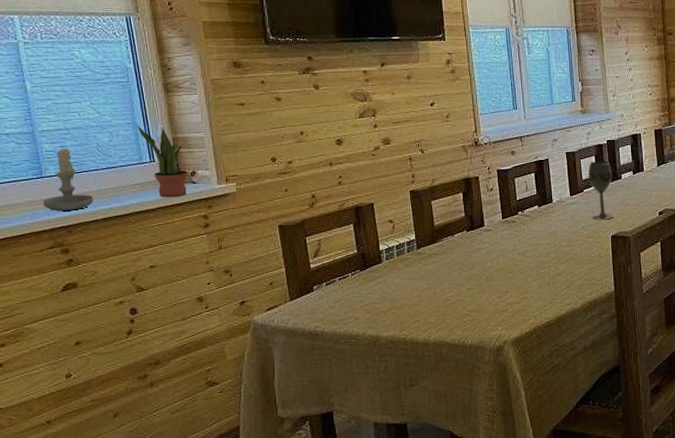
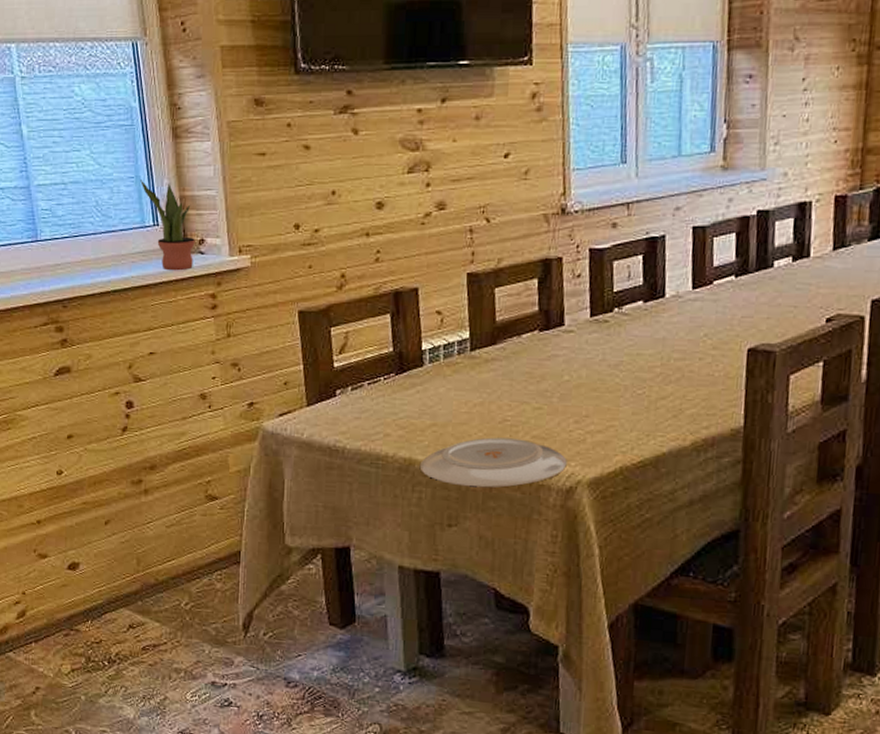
candle: present [43,146,94,212] -> none [38,204,91,283]
plate: none [384,313,495,354] -> present [419,437,567,488]
wine glass: present [588,160,614,220] -> none [721,239,760,326]

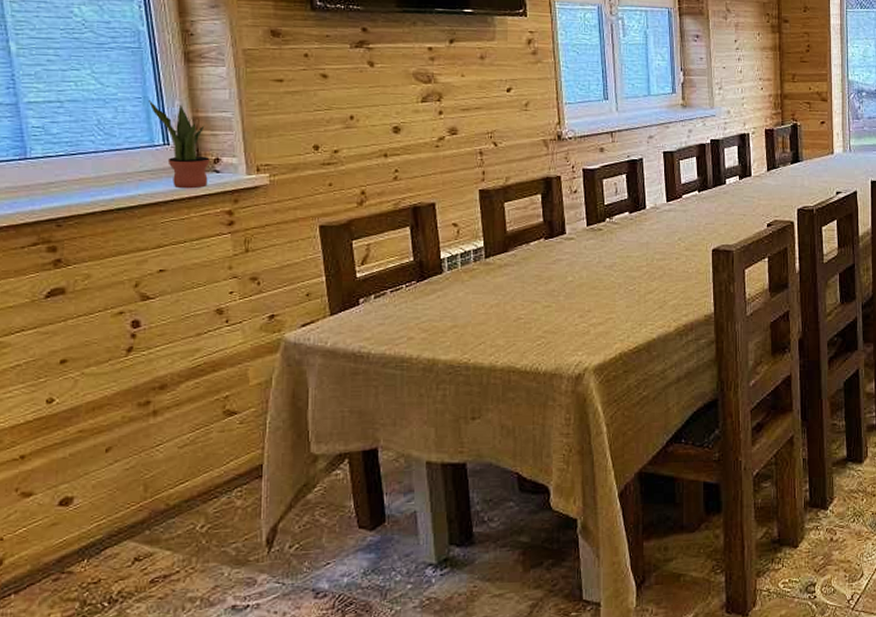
plate: present [419,437,567,488] -> none [443,334,575,381]

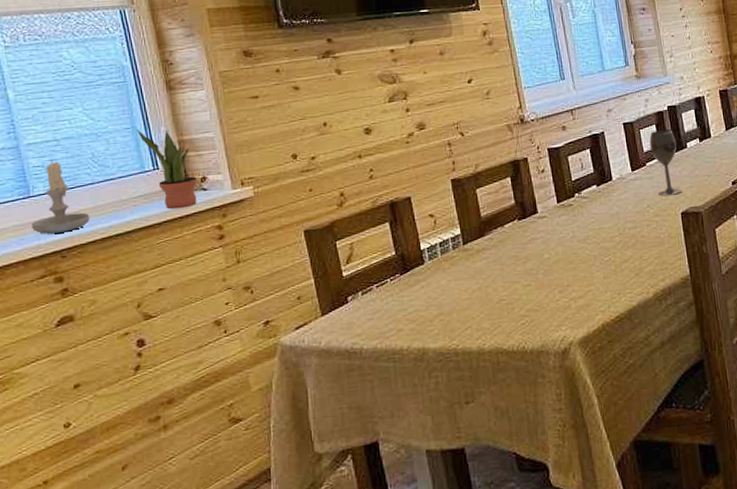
candle: none [26,122,91,201] -> present [32,159,90,235]
wine glass: none [688,162,716,231] -> present [649,129,682,196]

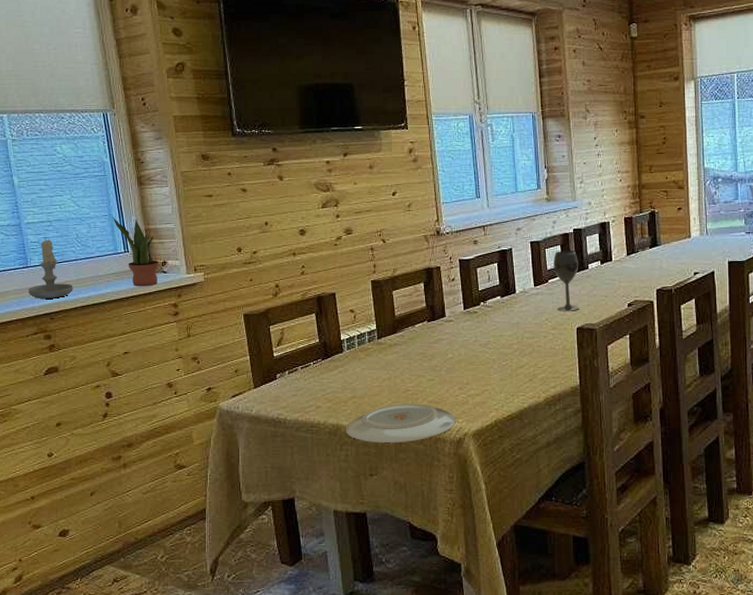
plate: none [432,314,559,365] -> present [345,404,456,444]

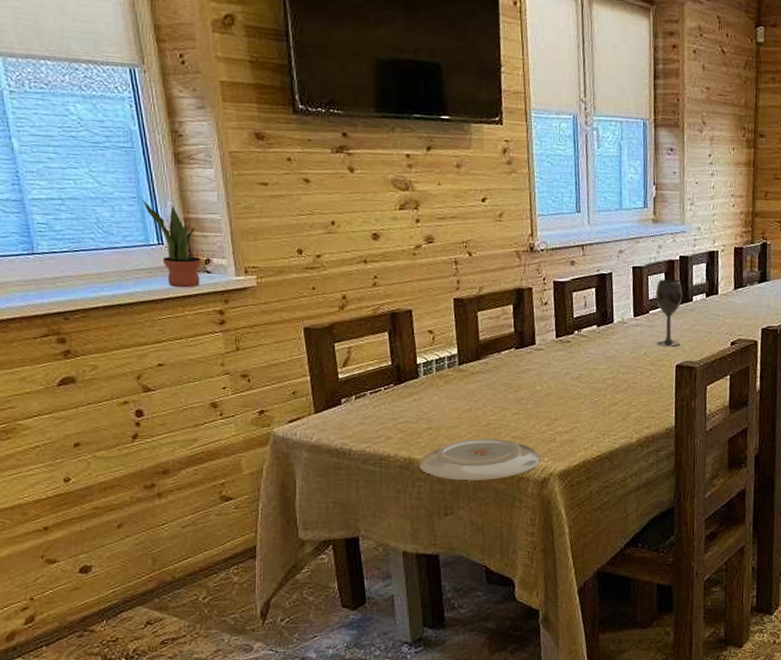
candle: present [29,237,73,300] -> none [36,218,93,296]

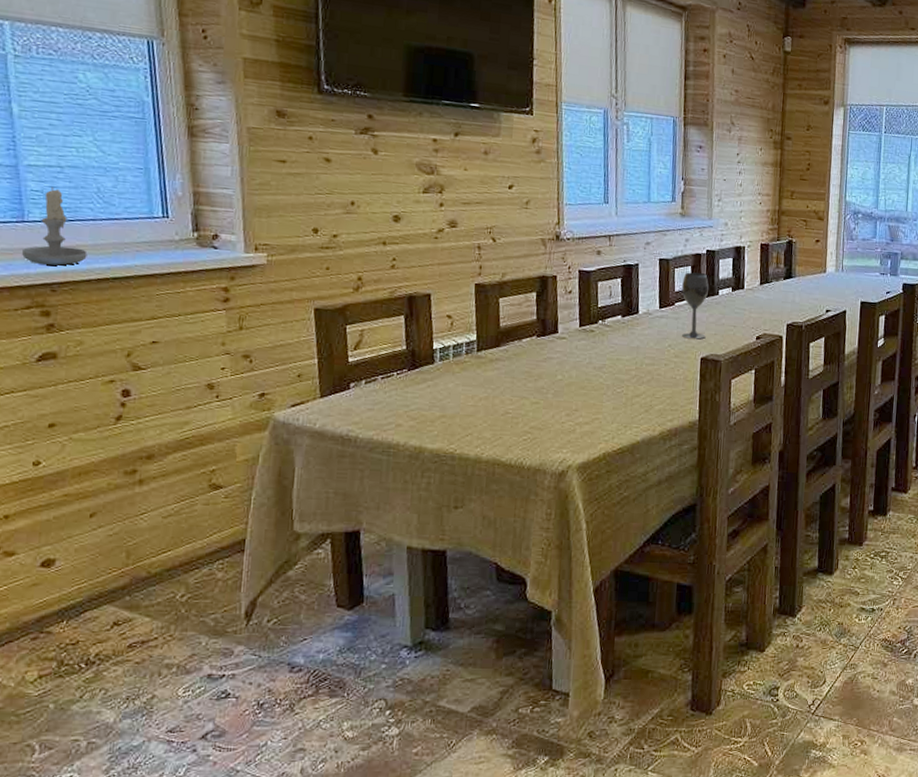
candle: none [36,218,93,296] -> present [22,186,87,266]
potted plant: present [143,200,201,288] -> none [150,172,209,264]
plate: present [418,438,541,481] -> none [429,428,560,473]

